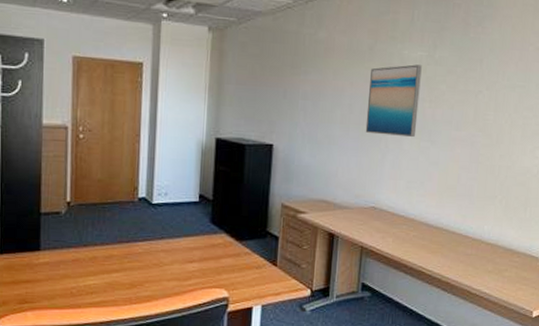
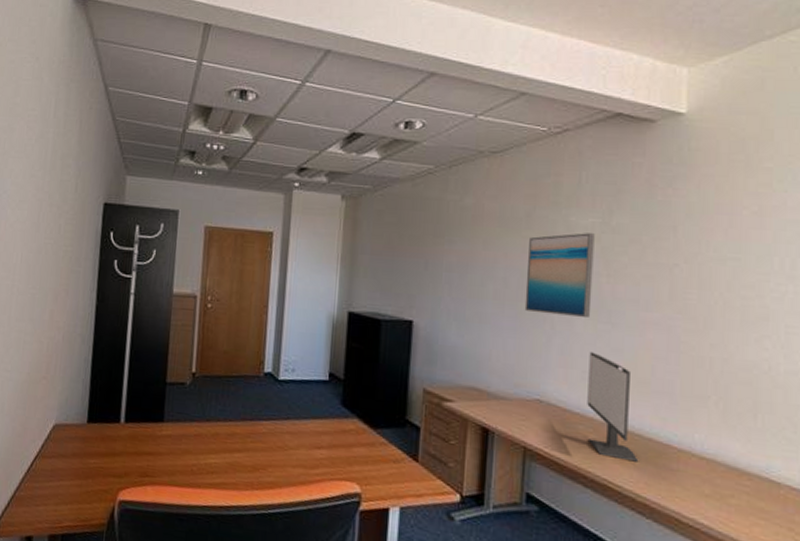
computer monitor: none [410,166,445,251] -> present [587,352,639,462]

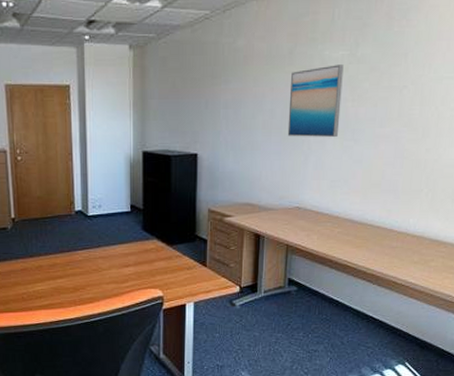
computer monitor: present [587,352,639,462] -> none [334,165,370,245]

